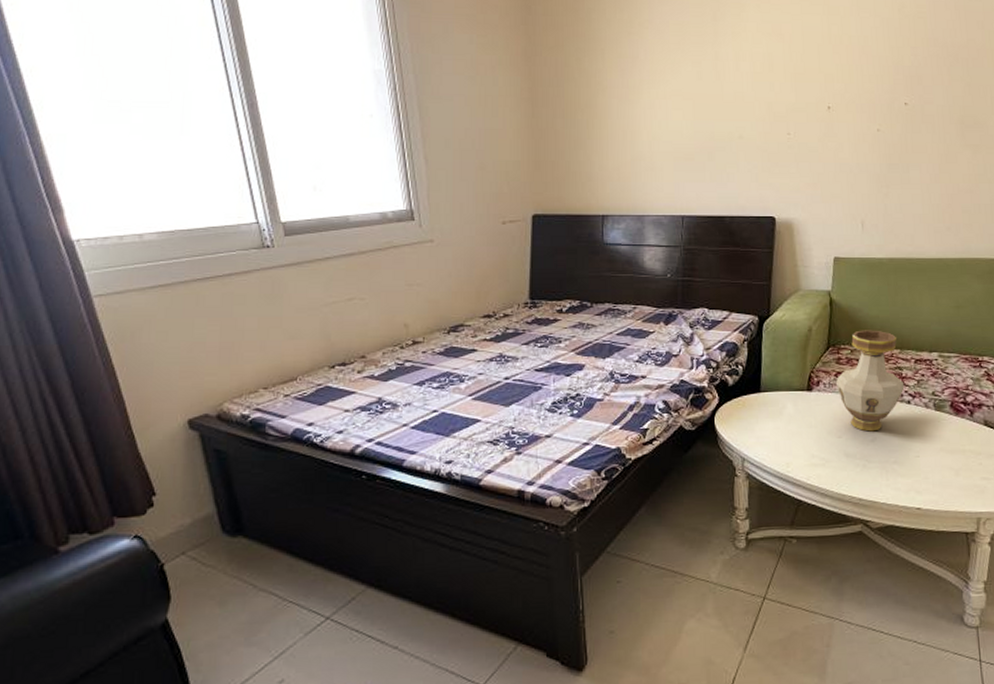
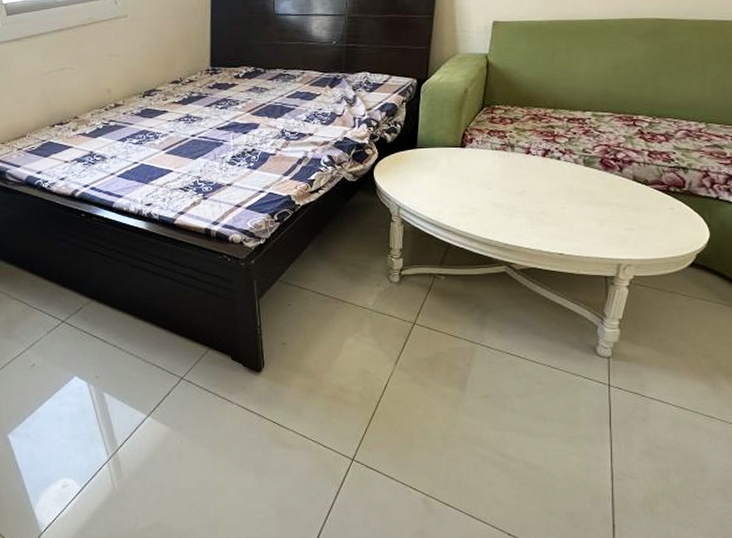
vase: present [836,330,905,432] -> none [489,90,556,185]

